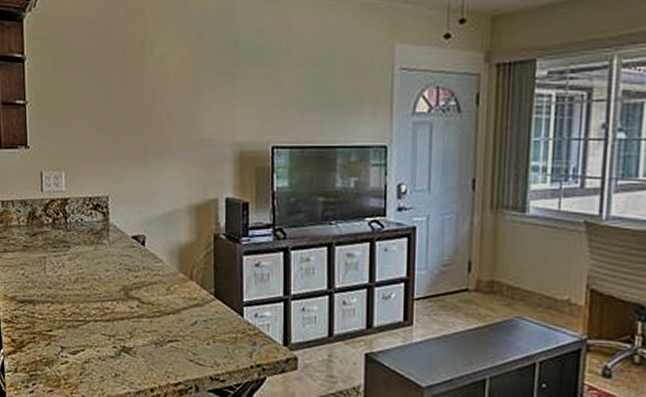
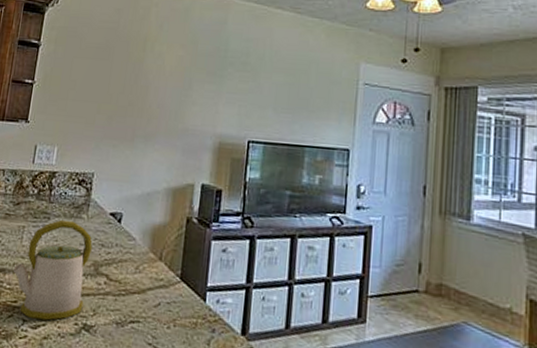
kettle: none [42,247,119,346] -> present [12,219,93,321]

